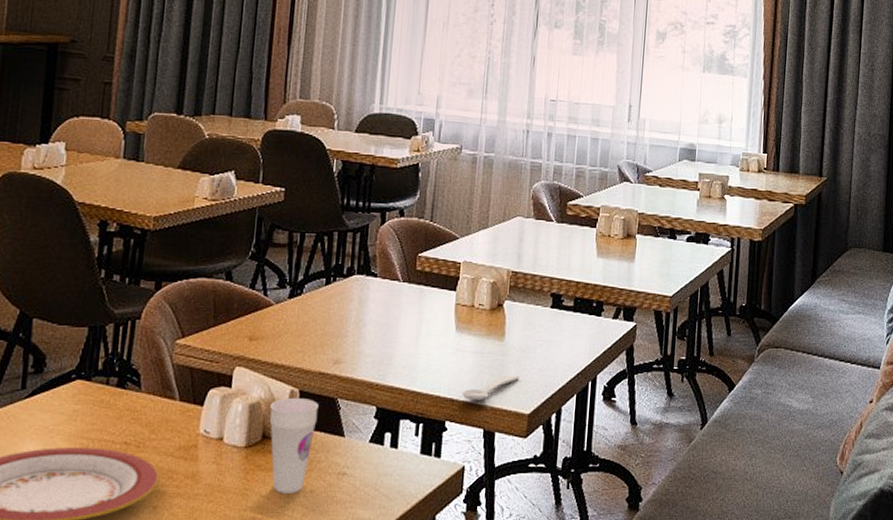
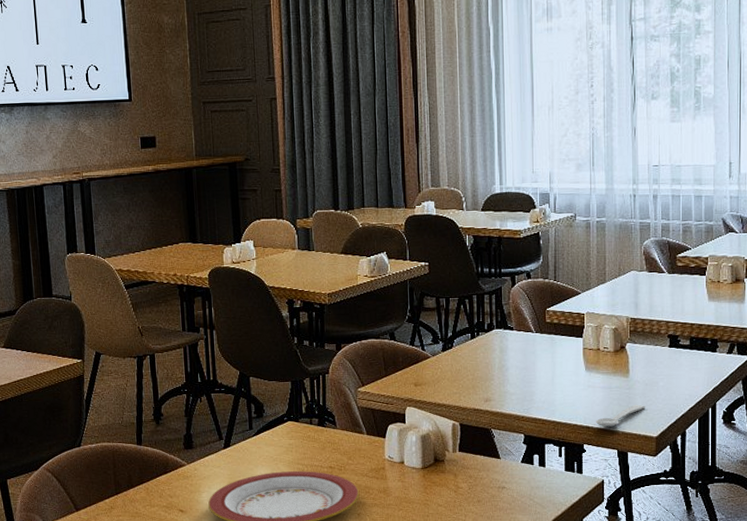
cup: present [269,397,319,493] -> none [438,429,477,503]

